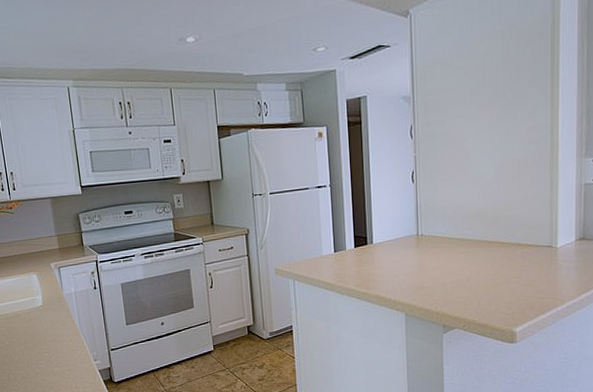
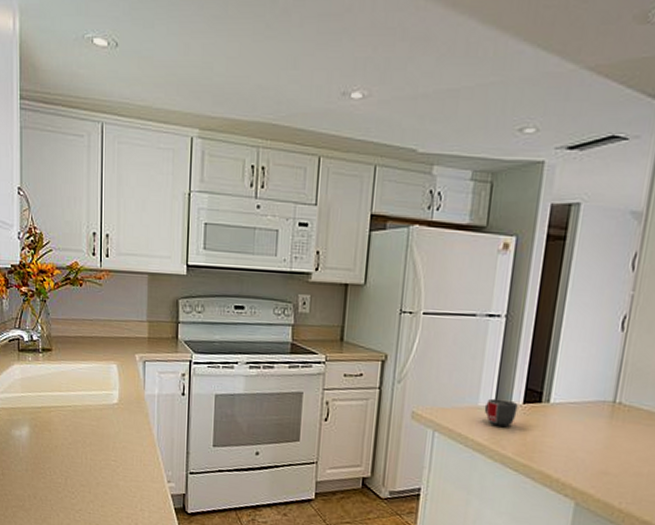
mug: none [327,247,352,268] -> present [484,398,518,427]

